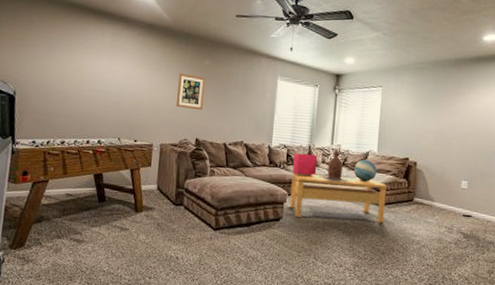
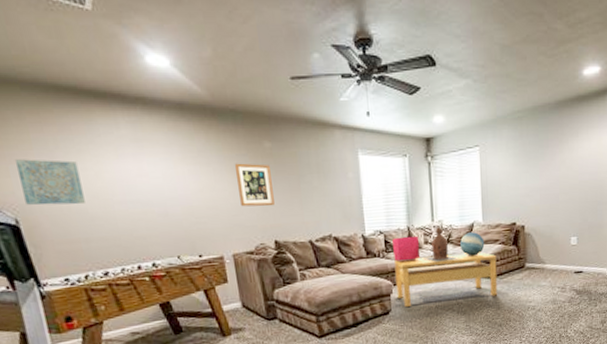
wall art: none [25,49,68,88] -> present [14,159,85,205]

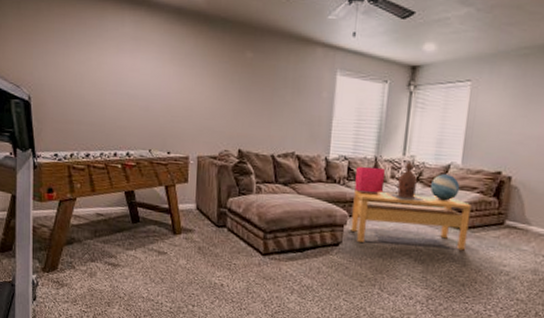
wall art: present [14,159,85,205] -> none [38,44,85,90]
wall art: present [234,163,275,207] -> none [214,69,248,115]

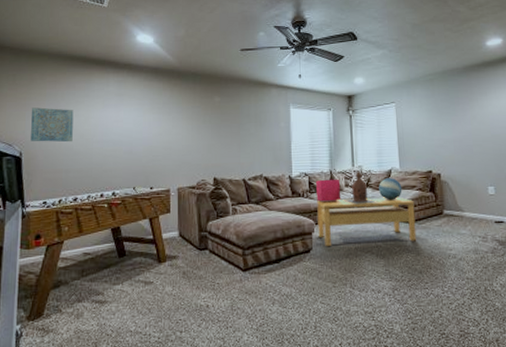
wall art: none [38,44,85,90] -> present [31,107,74,143]

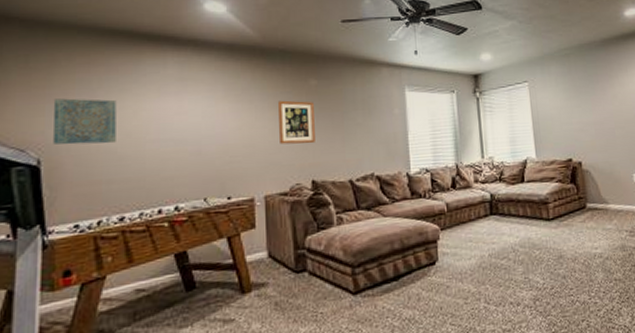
wall art: none [189,113,217,149] -> present [277,100,315,145]
storage bin: present [316,179,341,202] -> none [440,173,471,203]
coffee table: present [317,196,417,246] -> none [441,190,559,255]
lantern: present [343,170,379,204] -> none [472,163,514,203]
decorative globe: present [379,178,402,201] -> none [513,169,540,196]

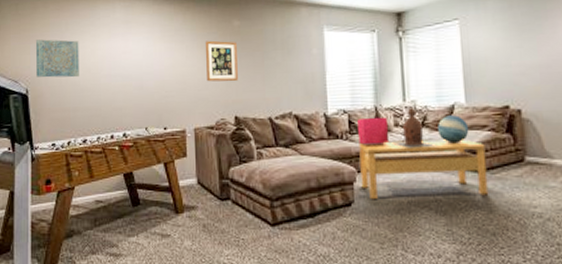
storage bin: none [440,173,471,203] -> present [357,117,390,145]
coffee table: none [441,190,559,255] -> present [359,139,489,199]
lantern: none [472,163,514,203] -> present [391,106,438,148]
decorative globe: none [513,169,540,196] -> present [438,115,469,144]

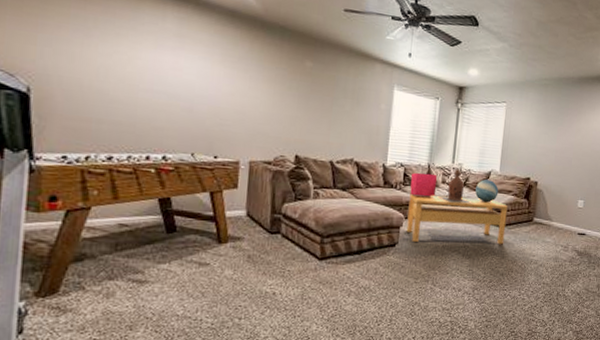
wall art: present [35,39,79,78] -> none [44,29,112,86]
wall art: present [205,40,238,82] -> none [270,75,307,122]

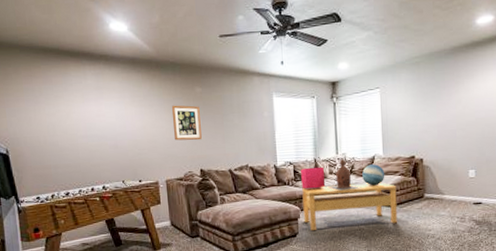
wall art: none [270,75,307,122] -> present [171,105,202,141]

